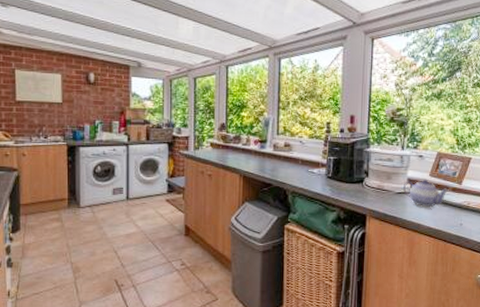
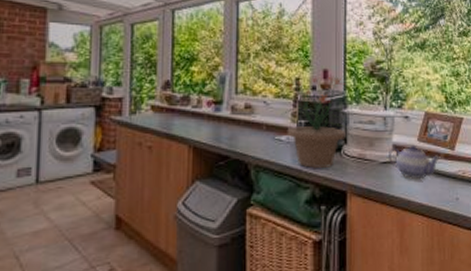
potted plant: none [314,120,372,195] -> present [281,76,351,168]

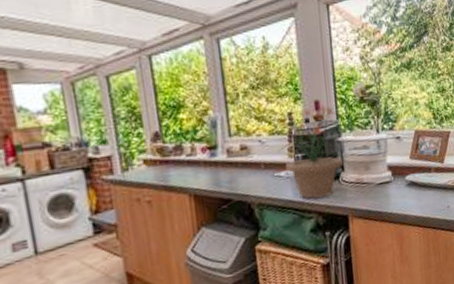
teapot: present [387,144,441,180] -> none [383,162,432,195]

